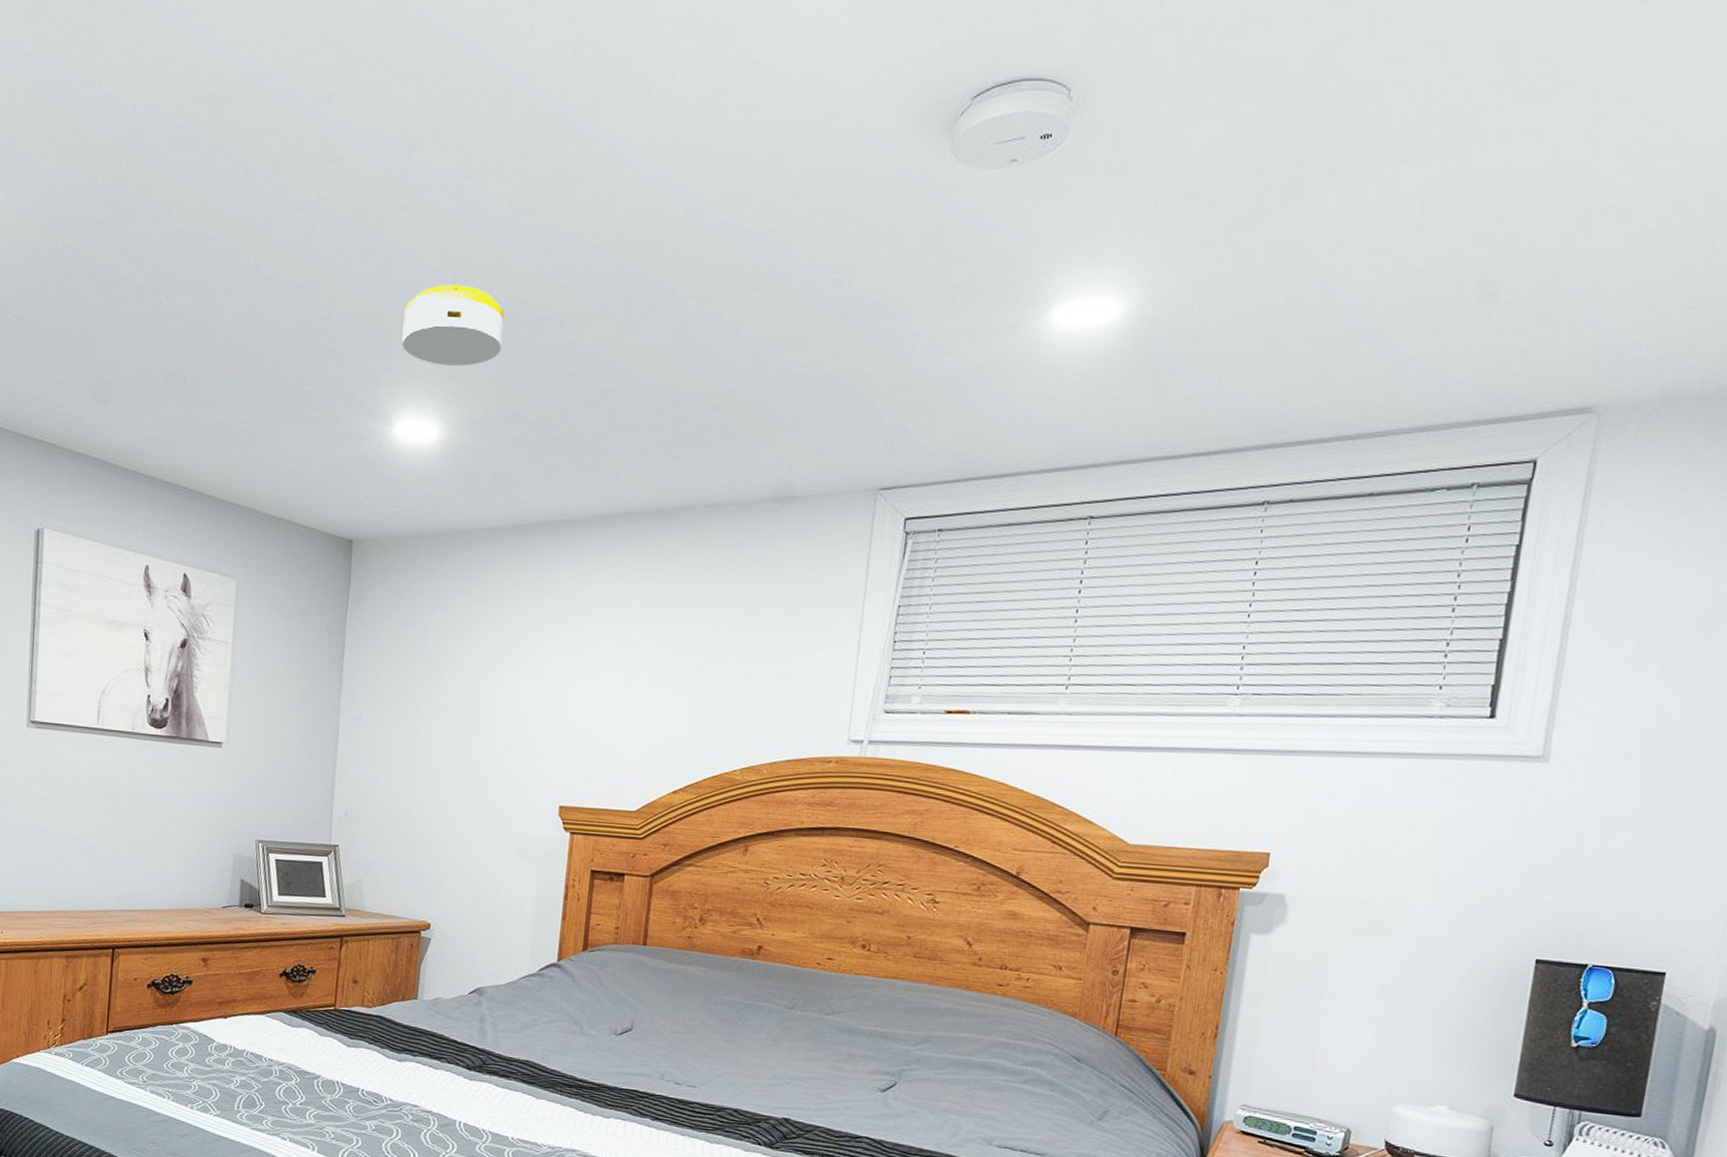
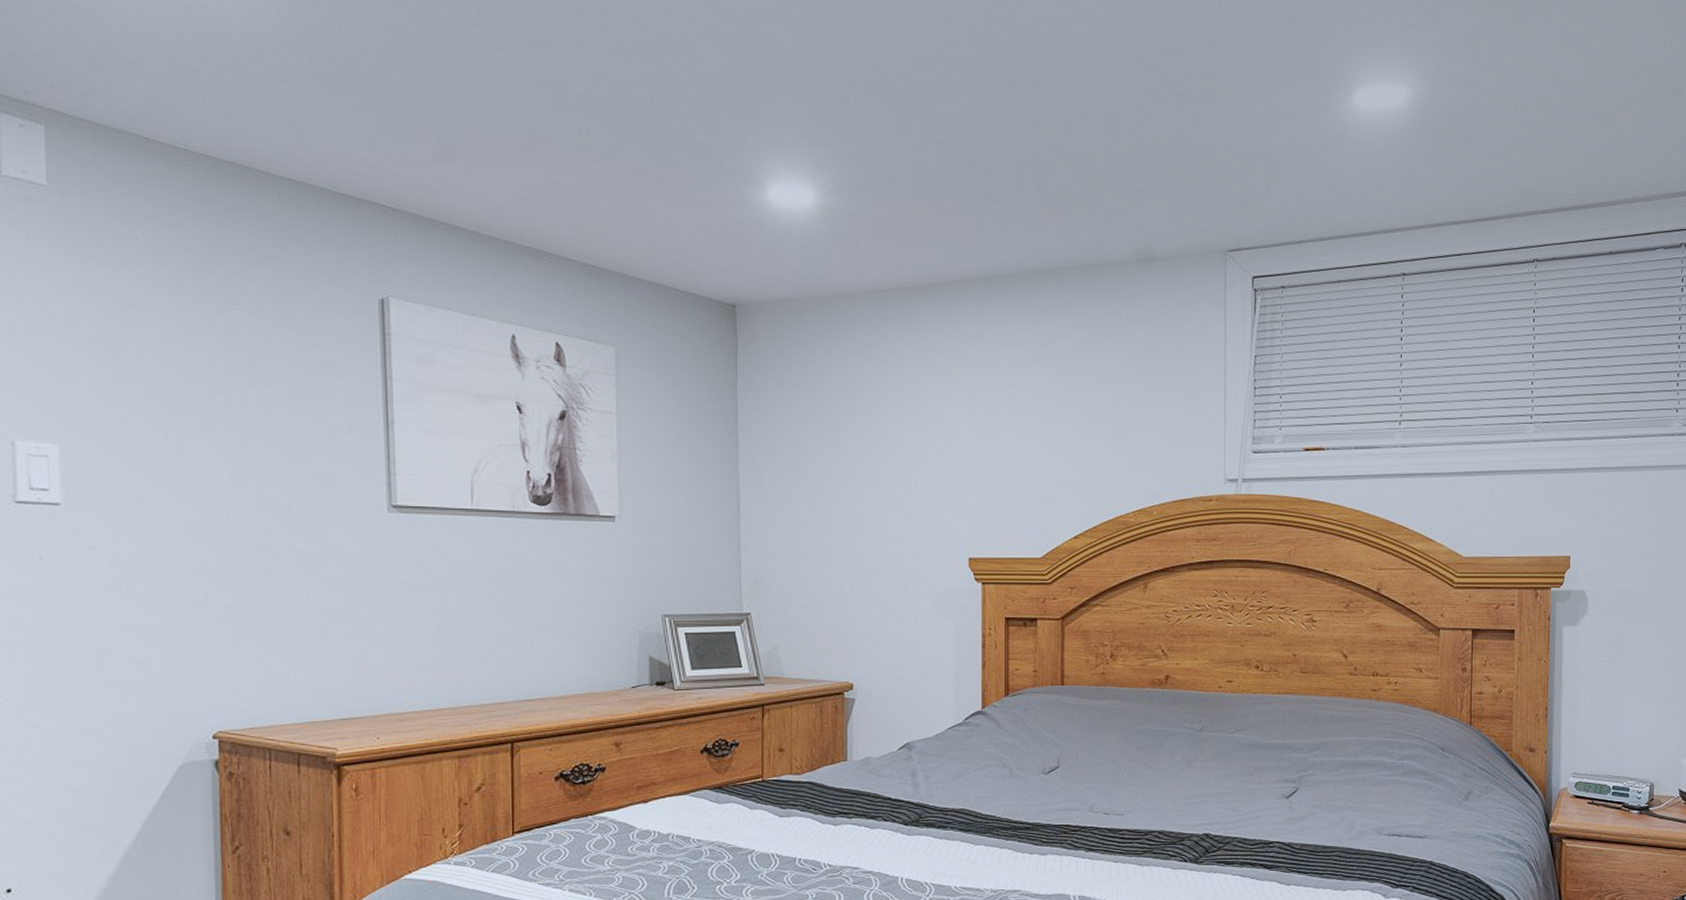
smoke detector: present [402,284,505,366] -> none [767,52,869,133]

